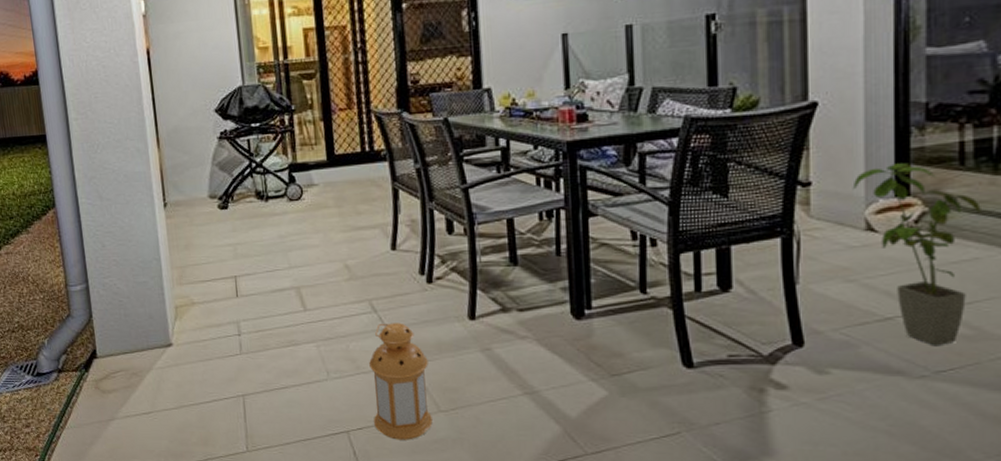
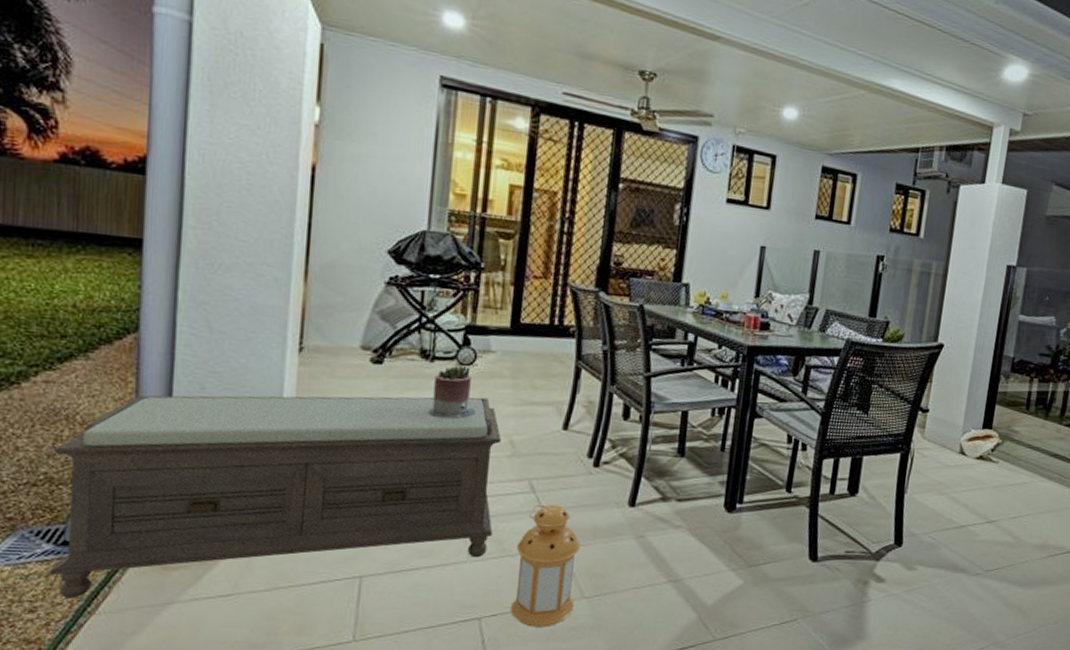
bench: none [20,228,345,417] -> present [49,395,501,599]
succulent planter: none [271,201,310,250] -> present [429,365,475,418]
house plant: present [852,163,981,347] -> none [956,402,1034,551]

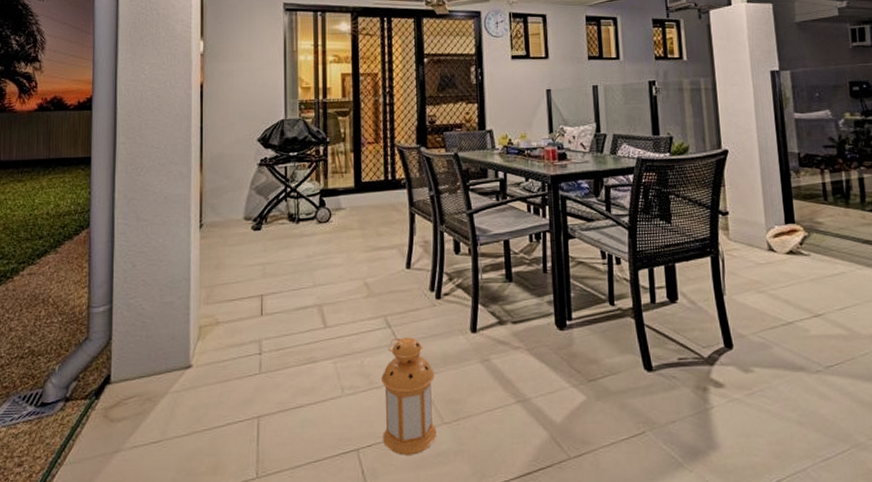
bench: present [49,395,501,599] -> none [31,248,359,452]
succulent planter: present [429,365,475,418] -> none [299,223,334,269]

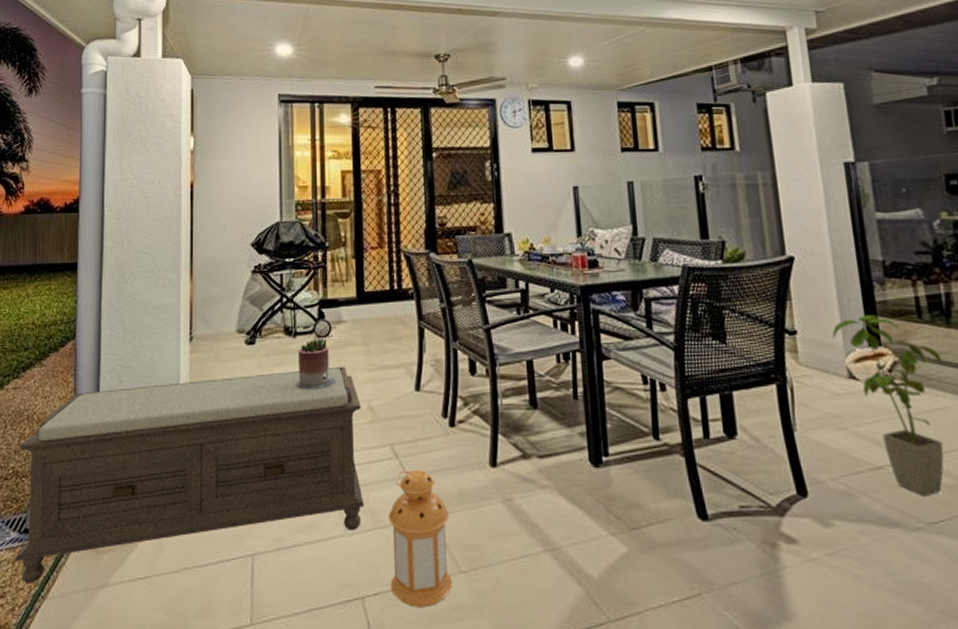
bench: none [31,248,359,452] -> present [14,366,364,584]
succulent planter: none [299,223,334,269] -> present [296,337,335,389]
house plant: none [756,198,841,346] -> present [832,315,944,497]

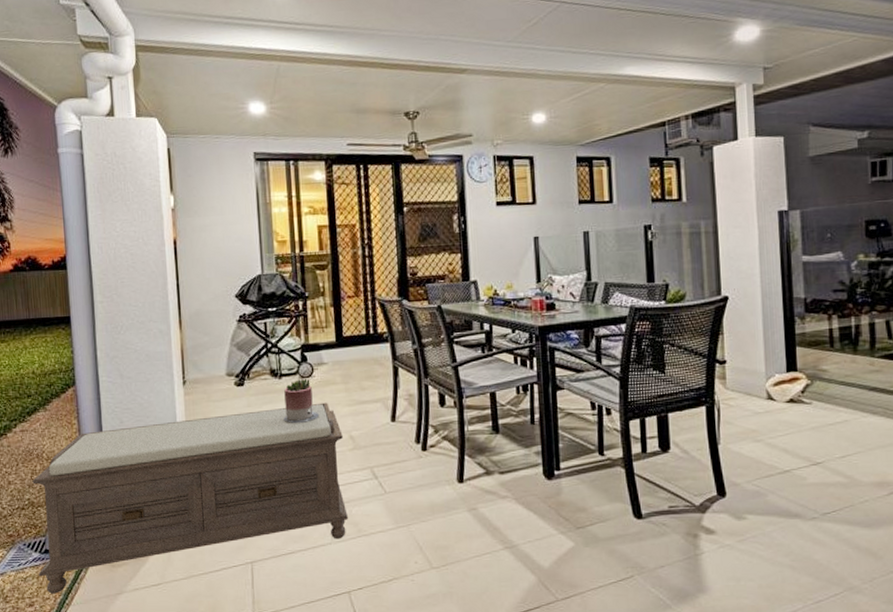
lantern: present [389,470,452,608] -> none [370,487,426,597]
house plant: present [832,315,944,497] -> none [756,345,847,493]

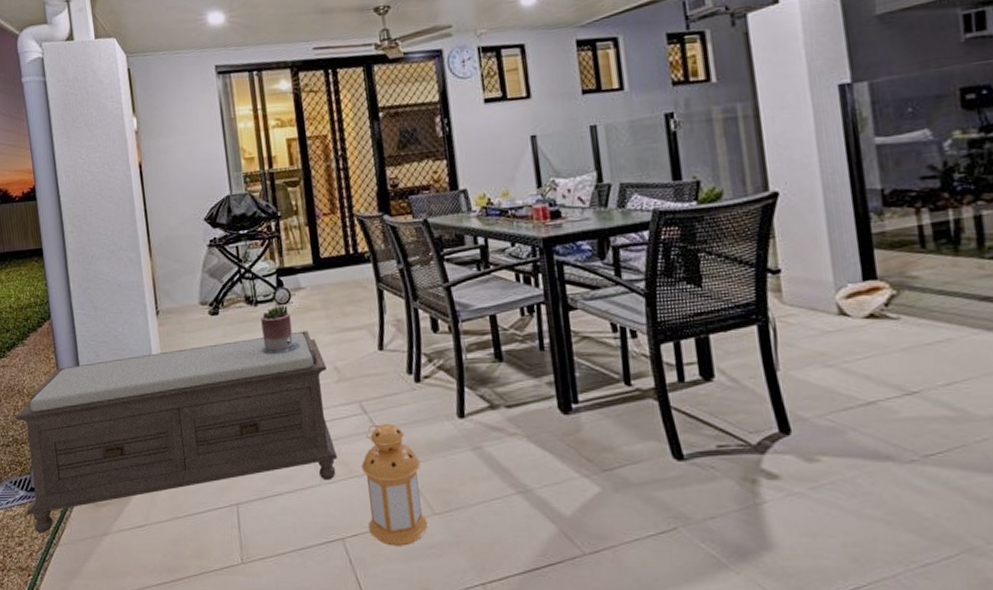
lantern: none [370,487,426,597] -> present [361,423,428,546]

